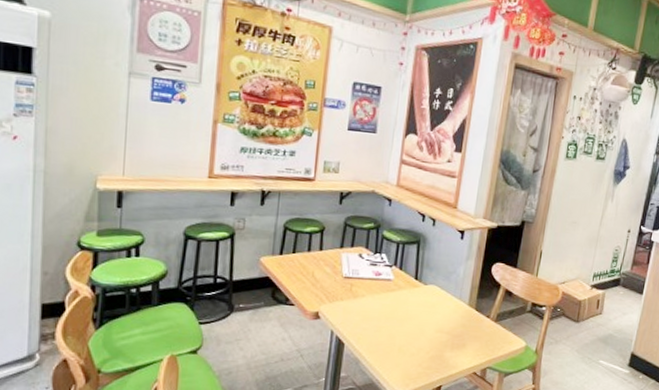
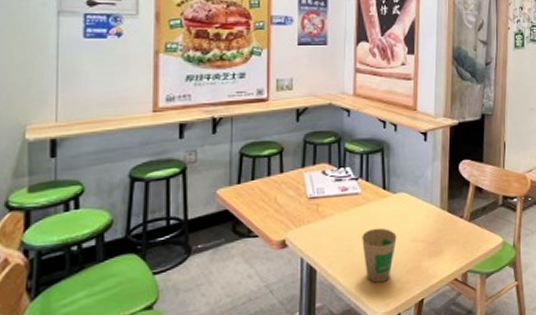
paper cup: none [389,314,423,364] -> present [362,228,397,283]

